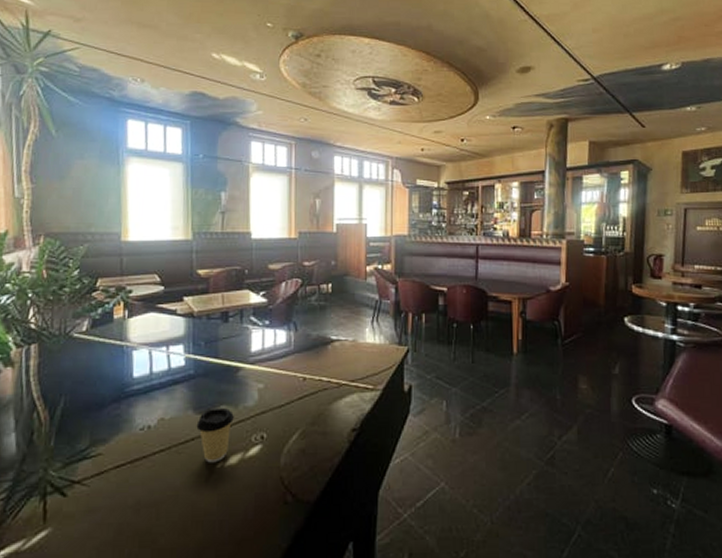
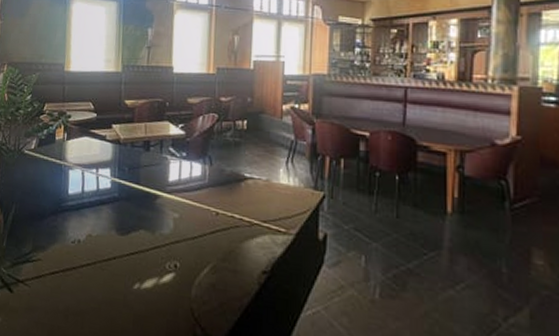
coffee cup: present [196,408,234,463] -> none [118,231,151,284]

